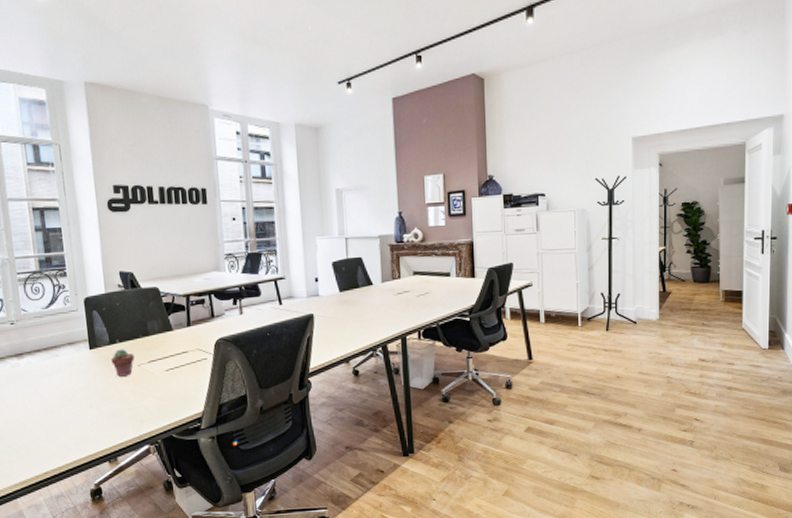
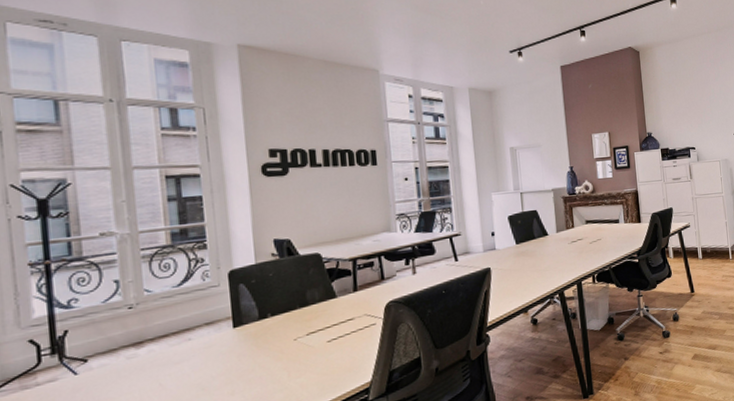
potted succulent: present [111,349,134,377] -> none [260,323,290,355]

